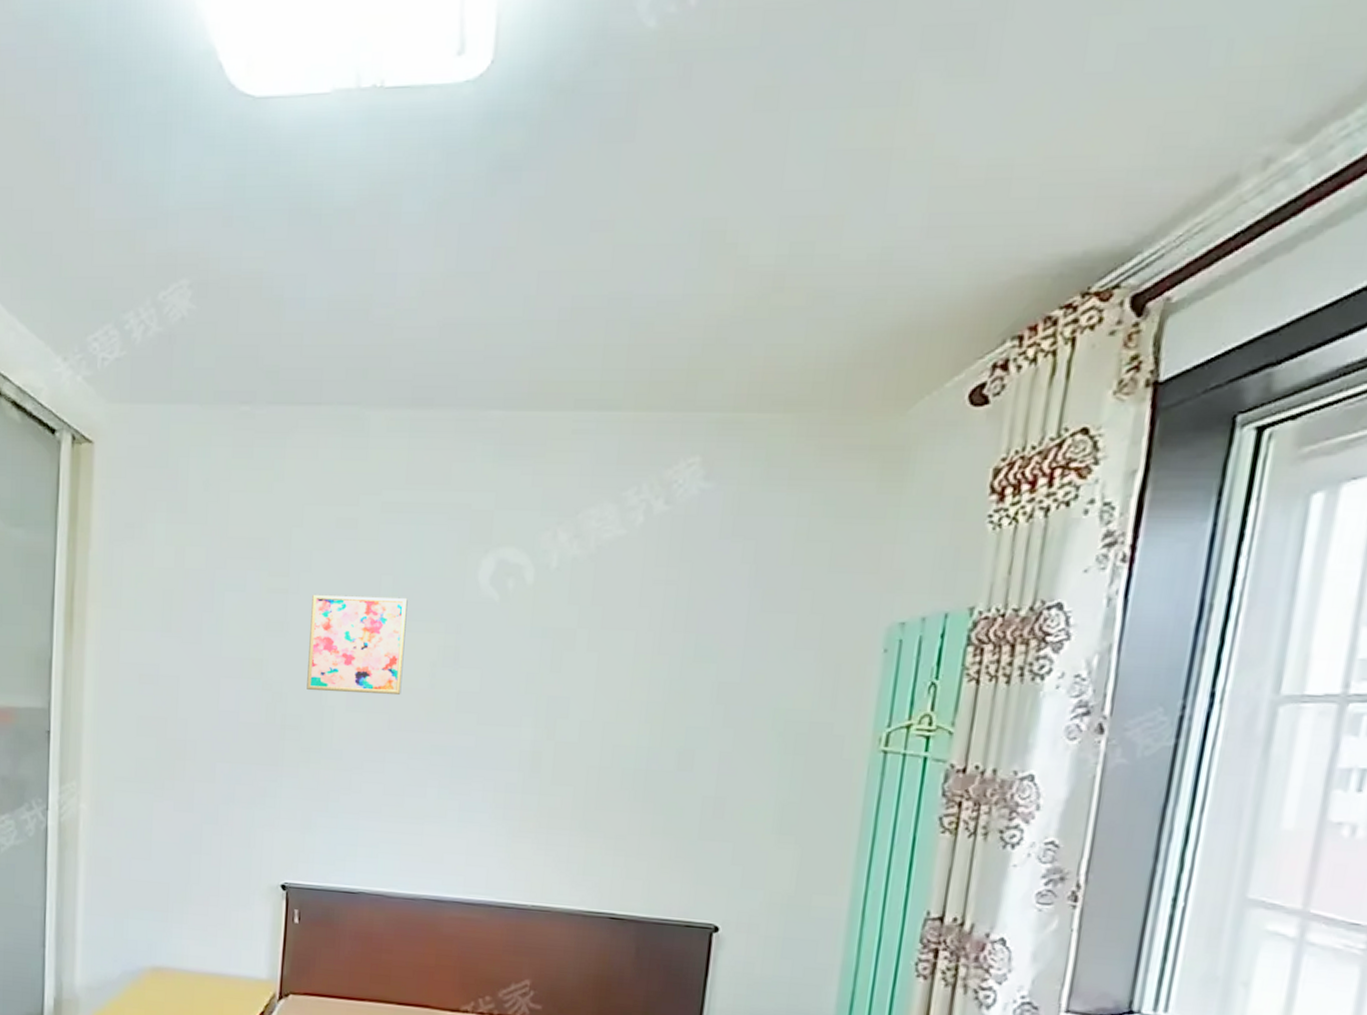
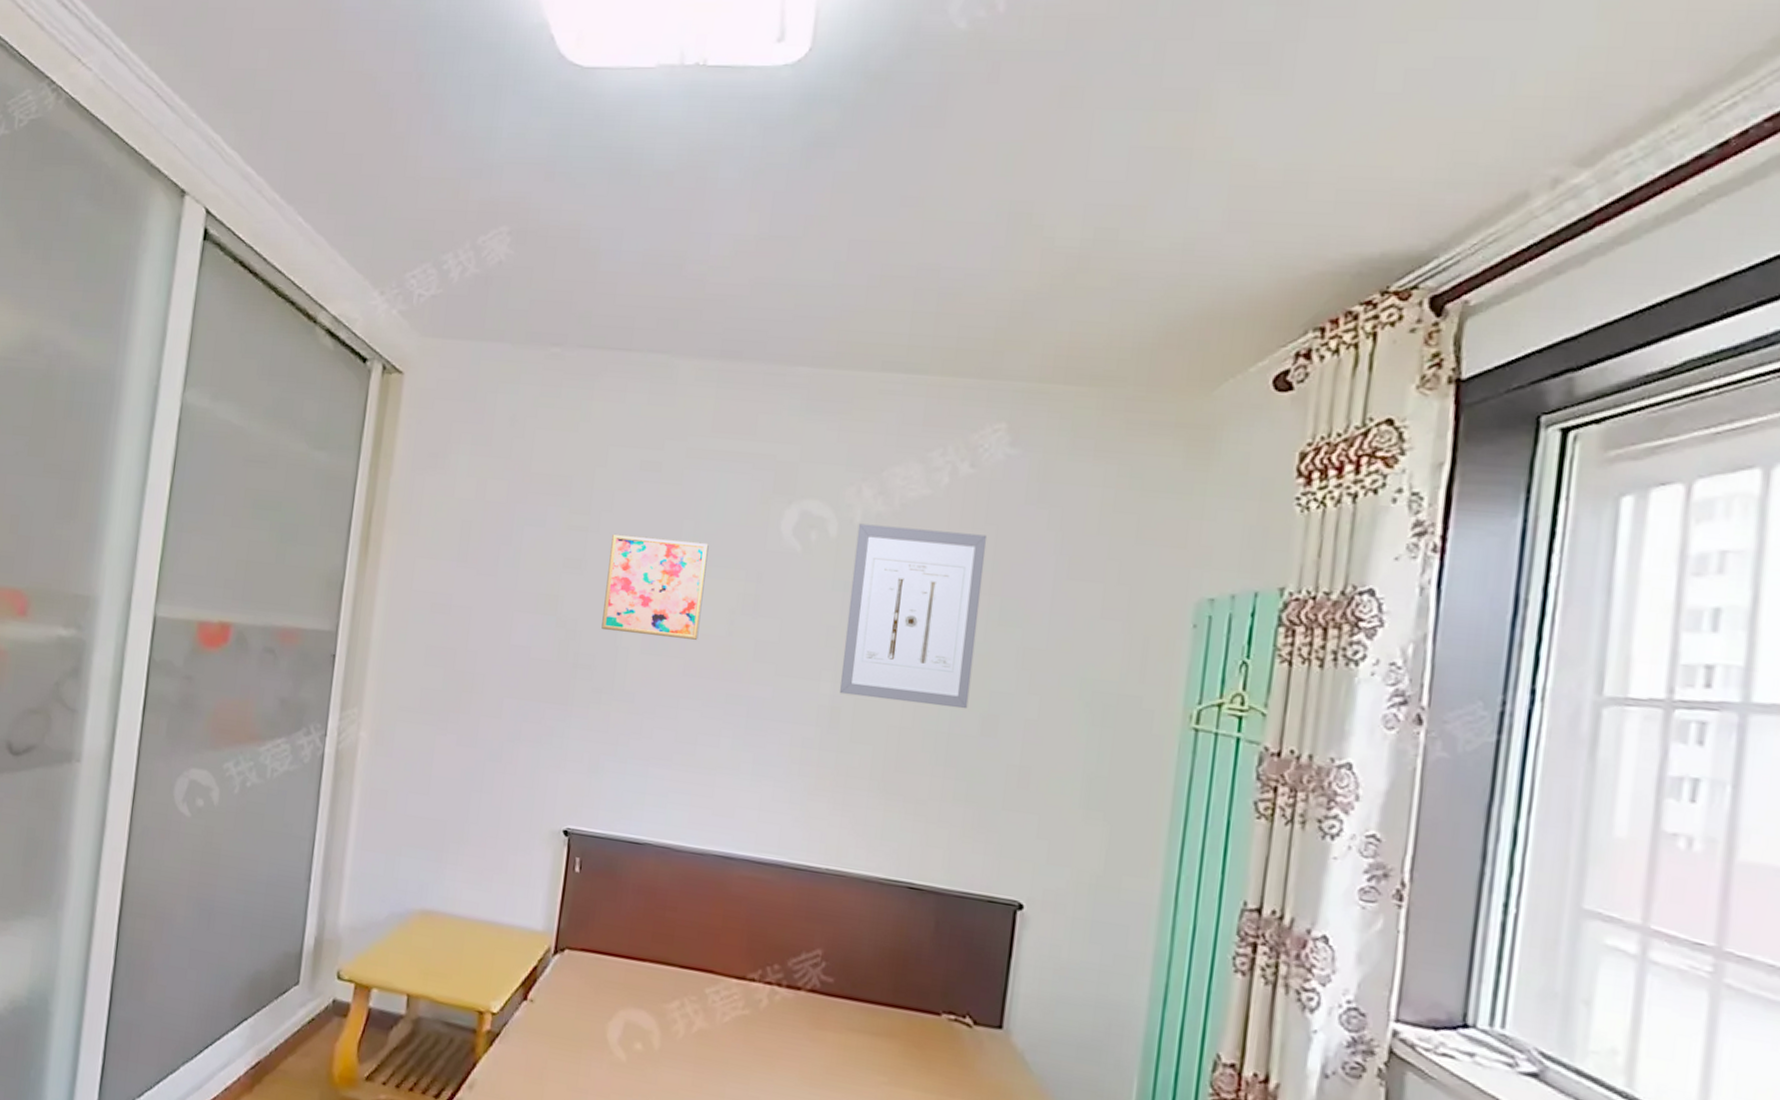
wall art: none [541,568,682,746] -> present [840,523,988,709]

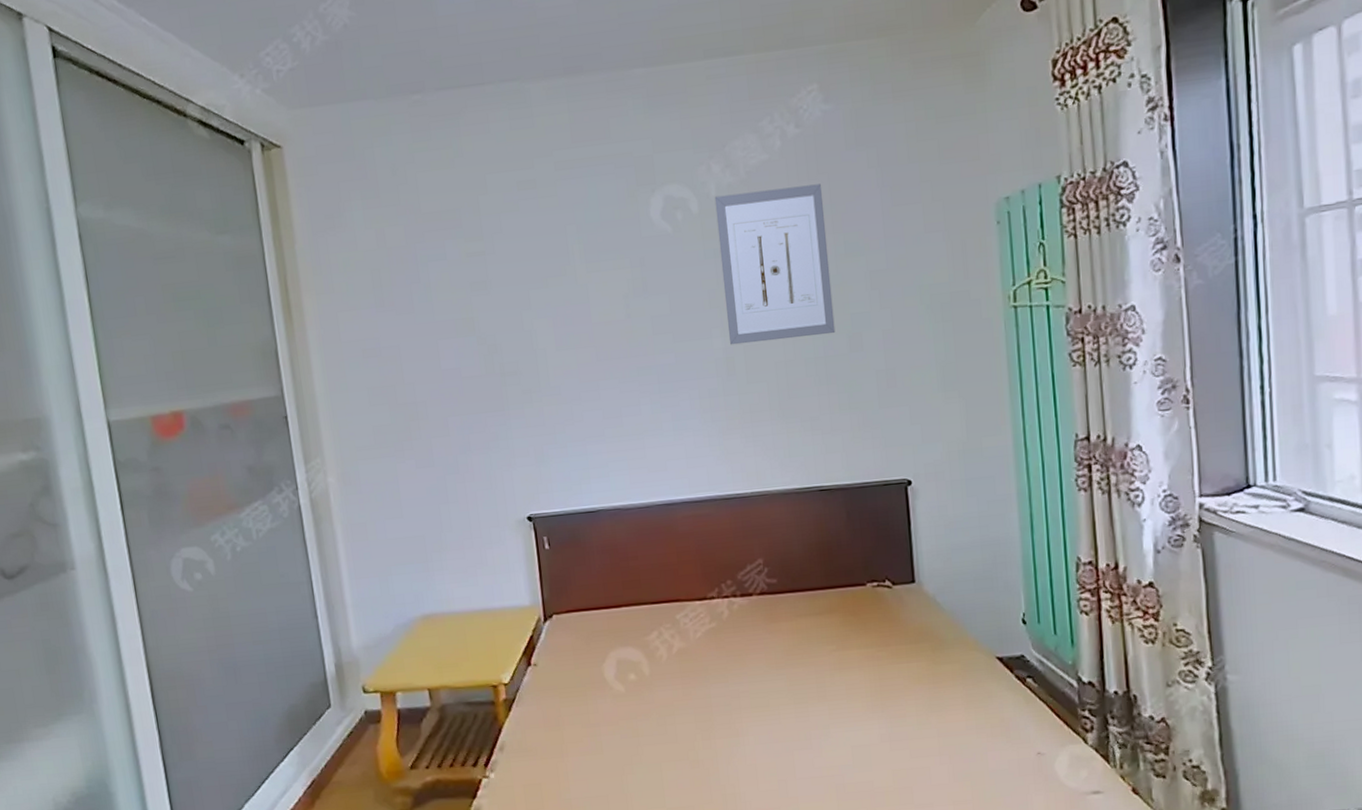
wall art: present [601,535,709,640] -> none [508,242,602,338]

